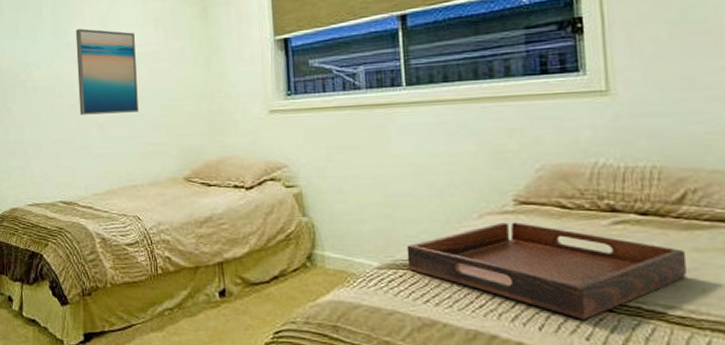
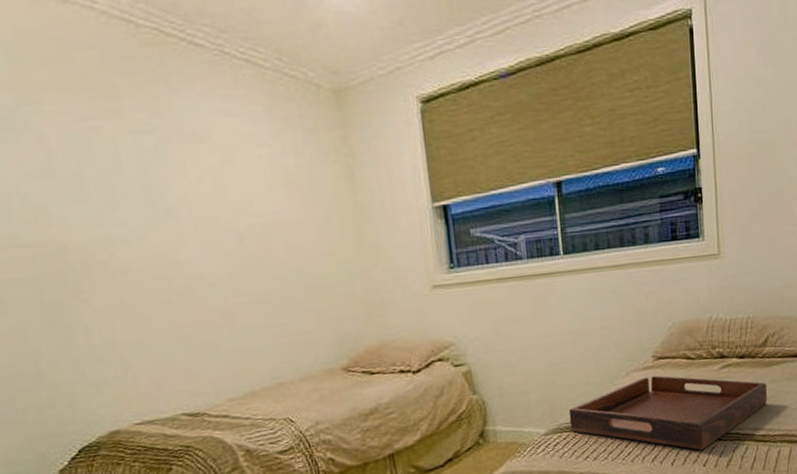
wall art: present [75,28,139,115] -> none [177,190,278,304]

